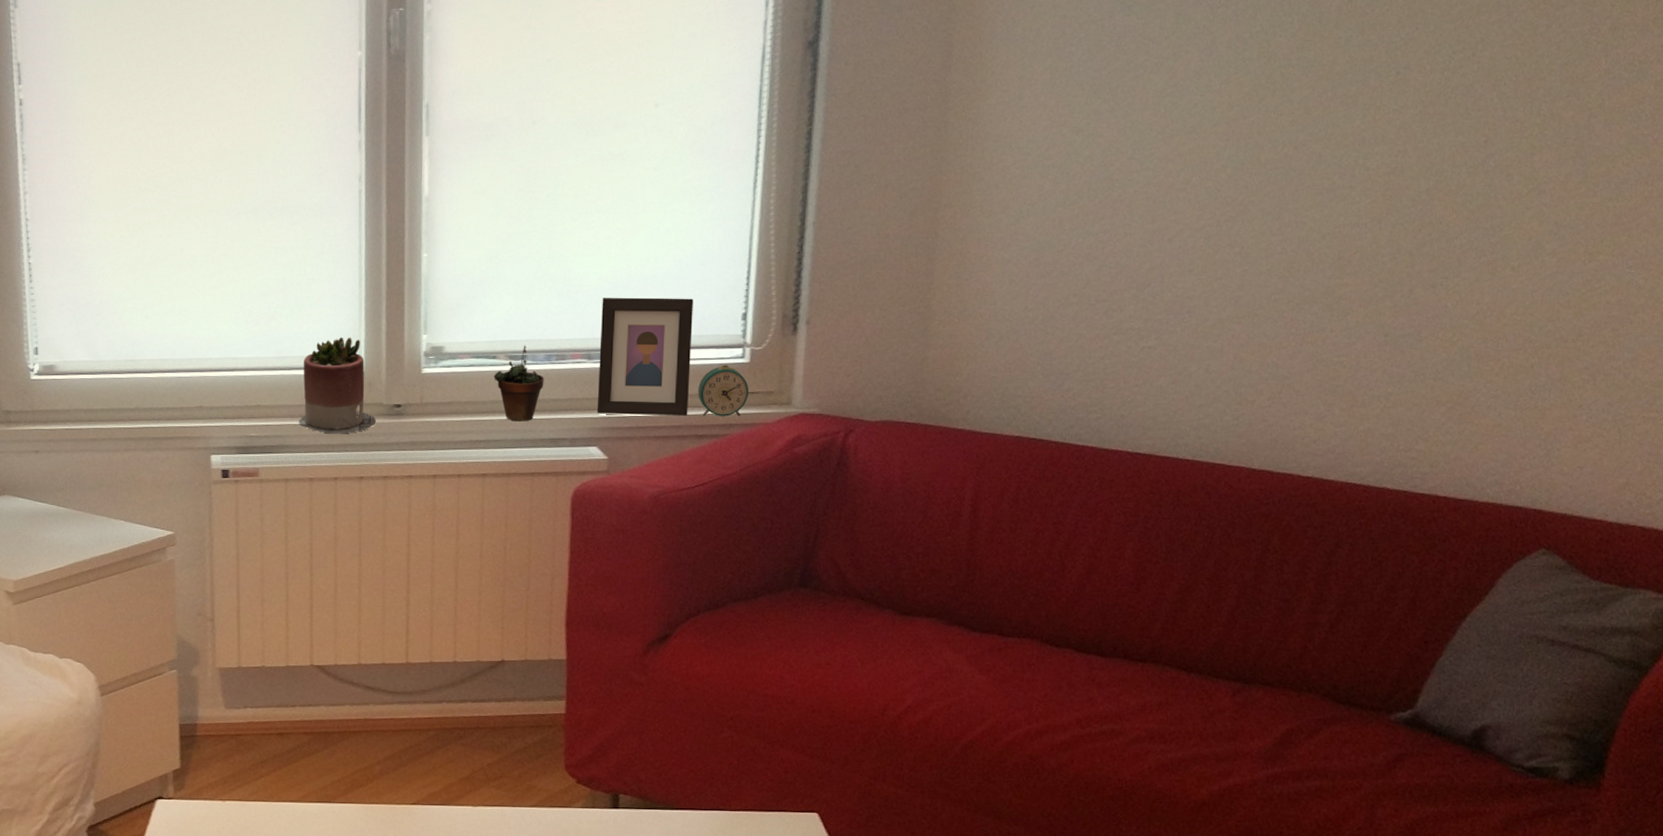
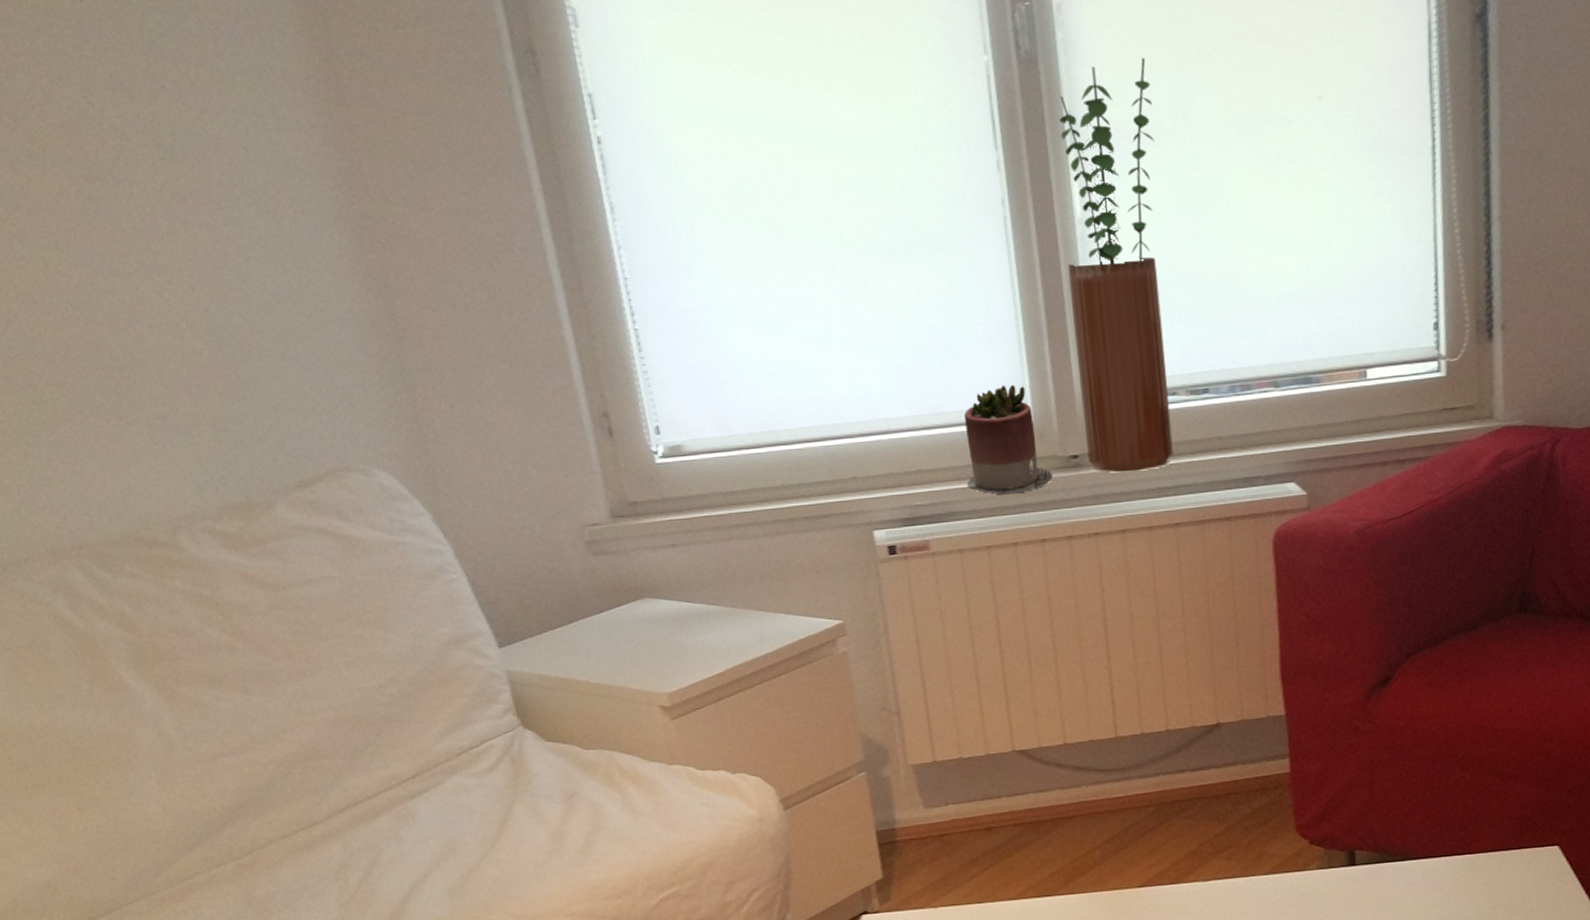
vase: none [409,62,503,424] -> present [1059,58,1174,472]
succulent plant: present [494,345,544,422] -> none [1175,377,1231,463]
picture frame: present [597,297,693,417] -> none [1283,310,1387,446]
alarm clock: present [698,365,750,417] -> none [1395,380,1449,439]

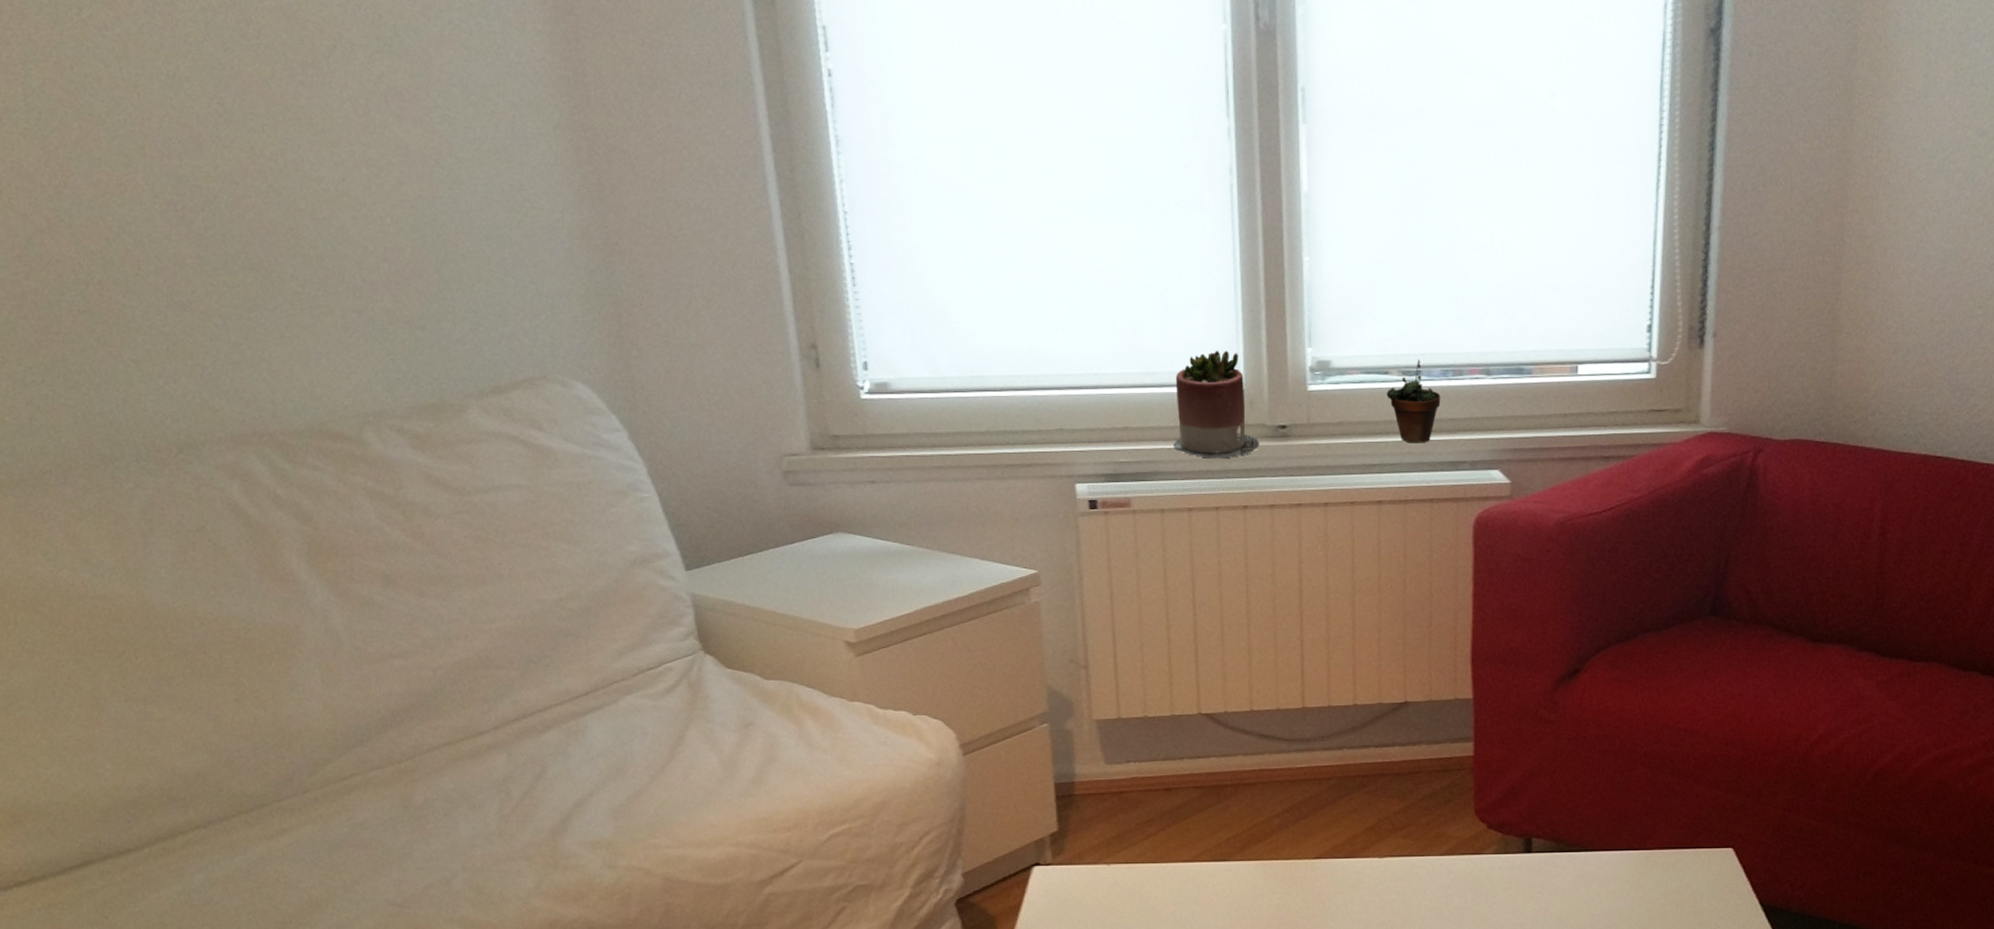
vase: present [1059,58,1174,472] -> none [1290,41,1386,446]
succulent plant: none [1175,377,1231,463] -> present [1386,359,1441,443]

